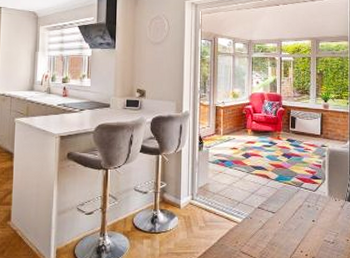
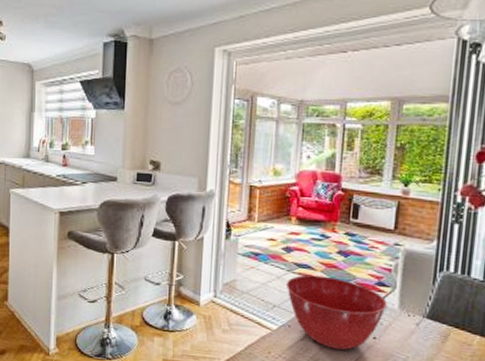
mixing bowl: none [247,174,320,234] -> present [286,274,387,351]

